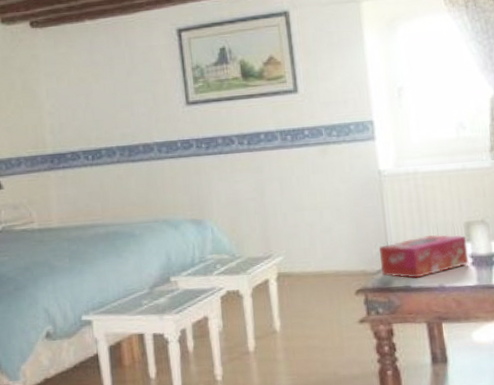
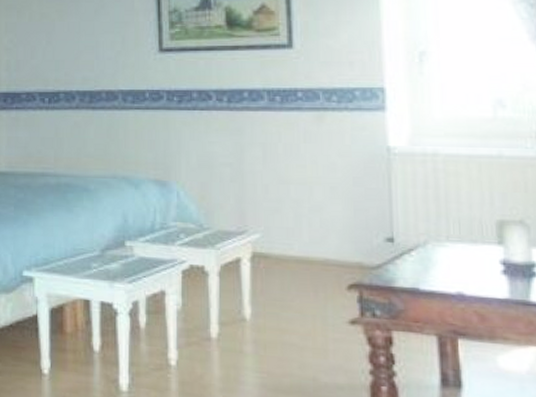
tissue box: present [378,235,469,278] -> none [381,231,499,280]

